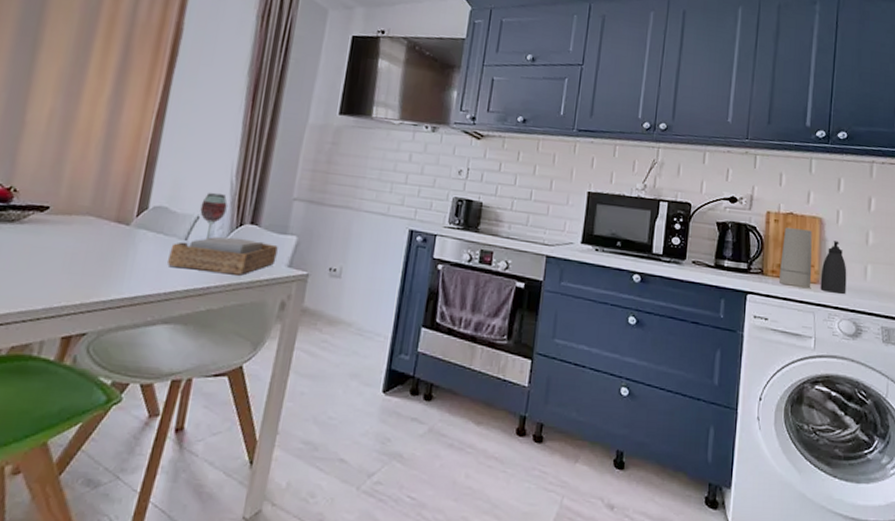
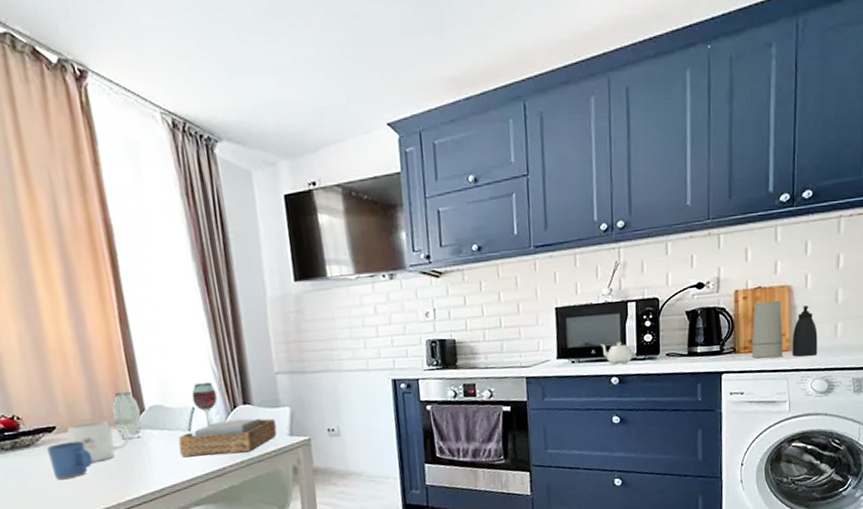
mug: none [26,225,75,265] -> present [47,440,93,479]
mug: none [56,208,123,254] -> present [67,421,130,462]
vase: none [110,186,144,237] -> present [111,392,142,440]
teapot: none [627,237,662,264] -> present [600,341,637,366]

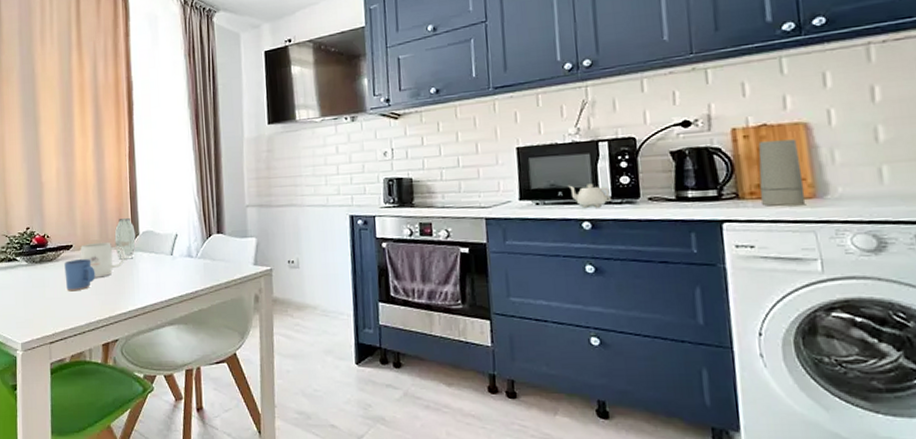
napkin holder: present [178,418,277,457] -> none [162,246,243,279]
wineglass: present [191,382,218,426] -> none [176,212,196,252]
soap dispenser: present [792,305,818,357] -> none [816,145,857,206]

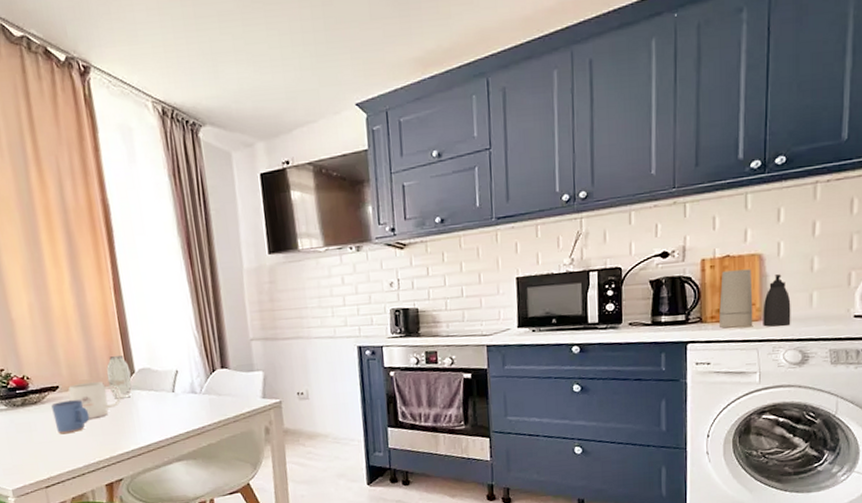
teapot: present [568,183,612,209] -> none [561,311,598,335]
soap dispenser: none [816,145,857,206] -> present [763,274,791,327]

